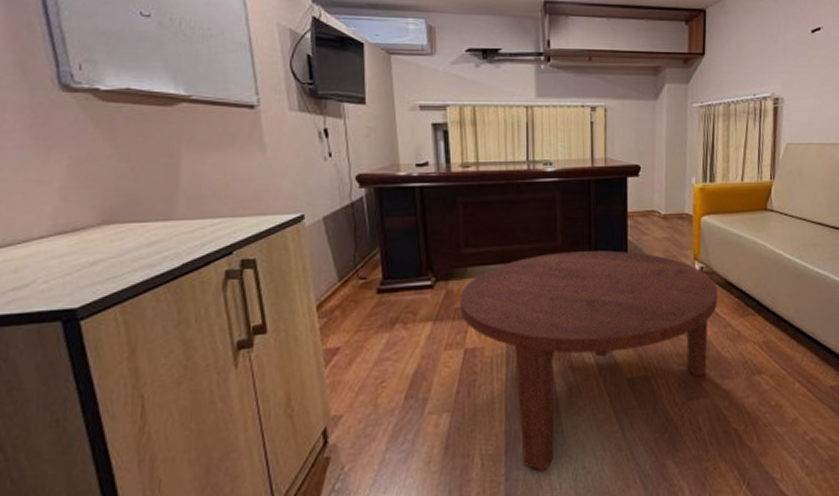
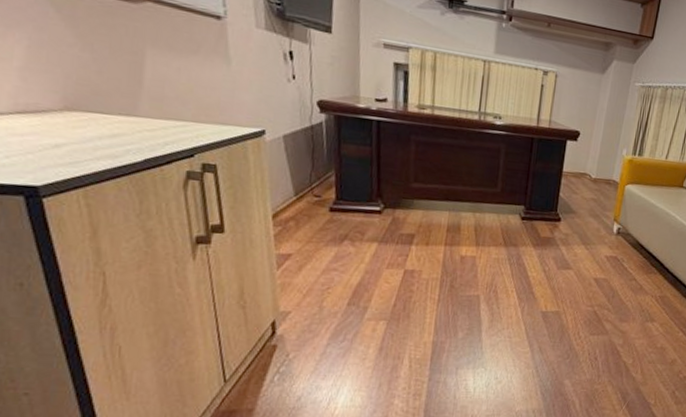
coffee table: present [459,250,718,471] -> none [403,198,630,377]

